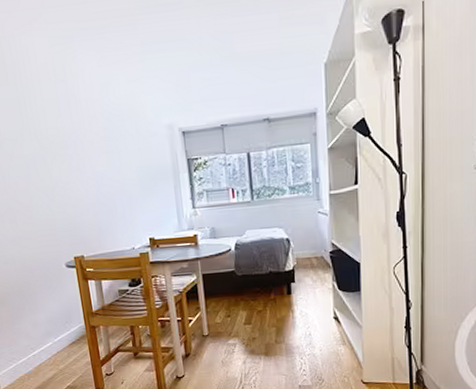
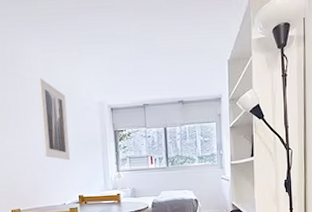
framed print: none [95,98,137,197] -> present [38,78,70,160]

